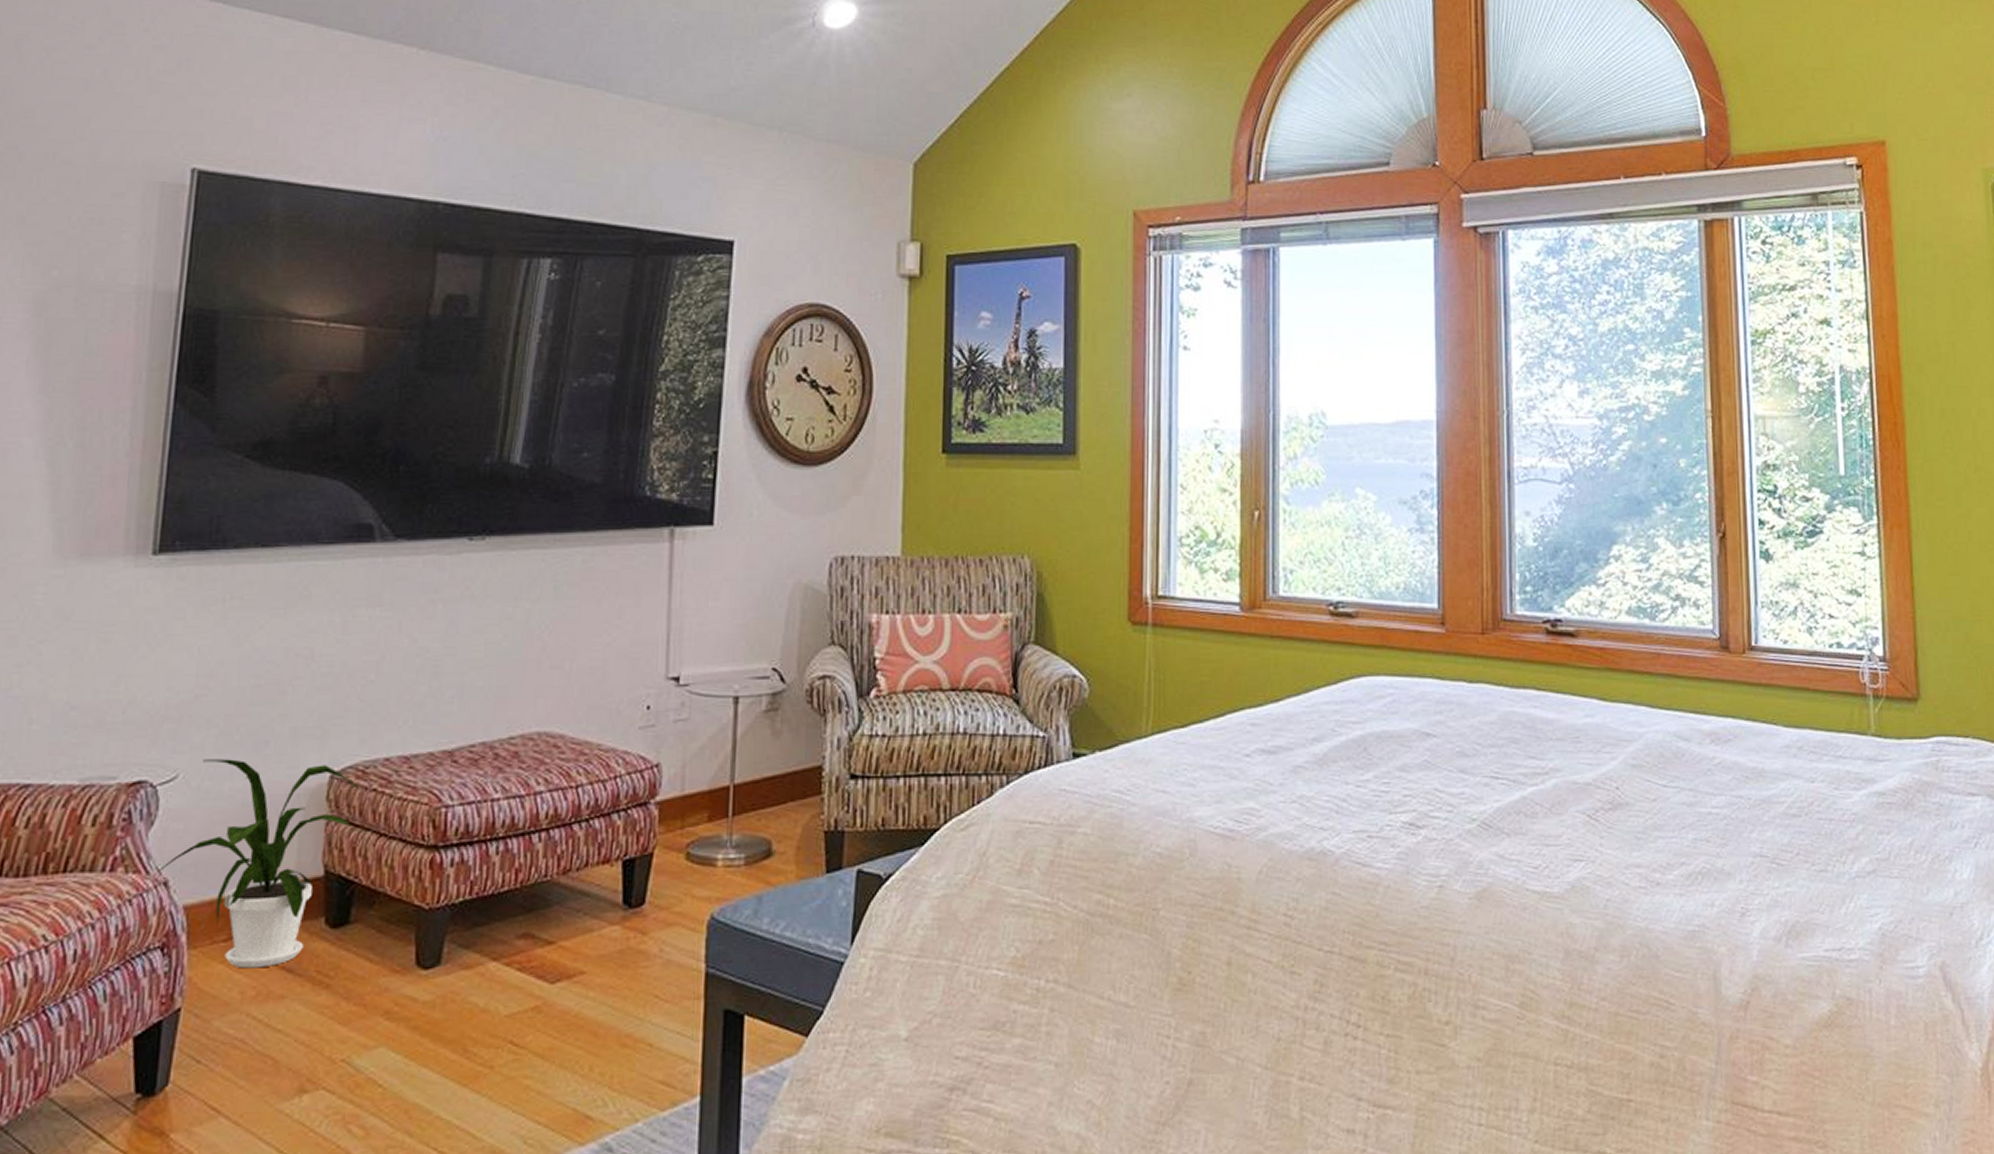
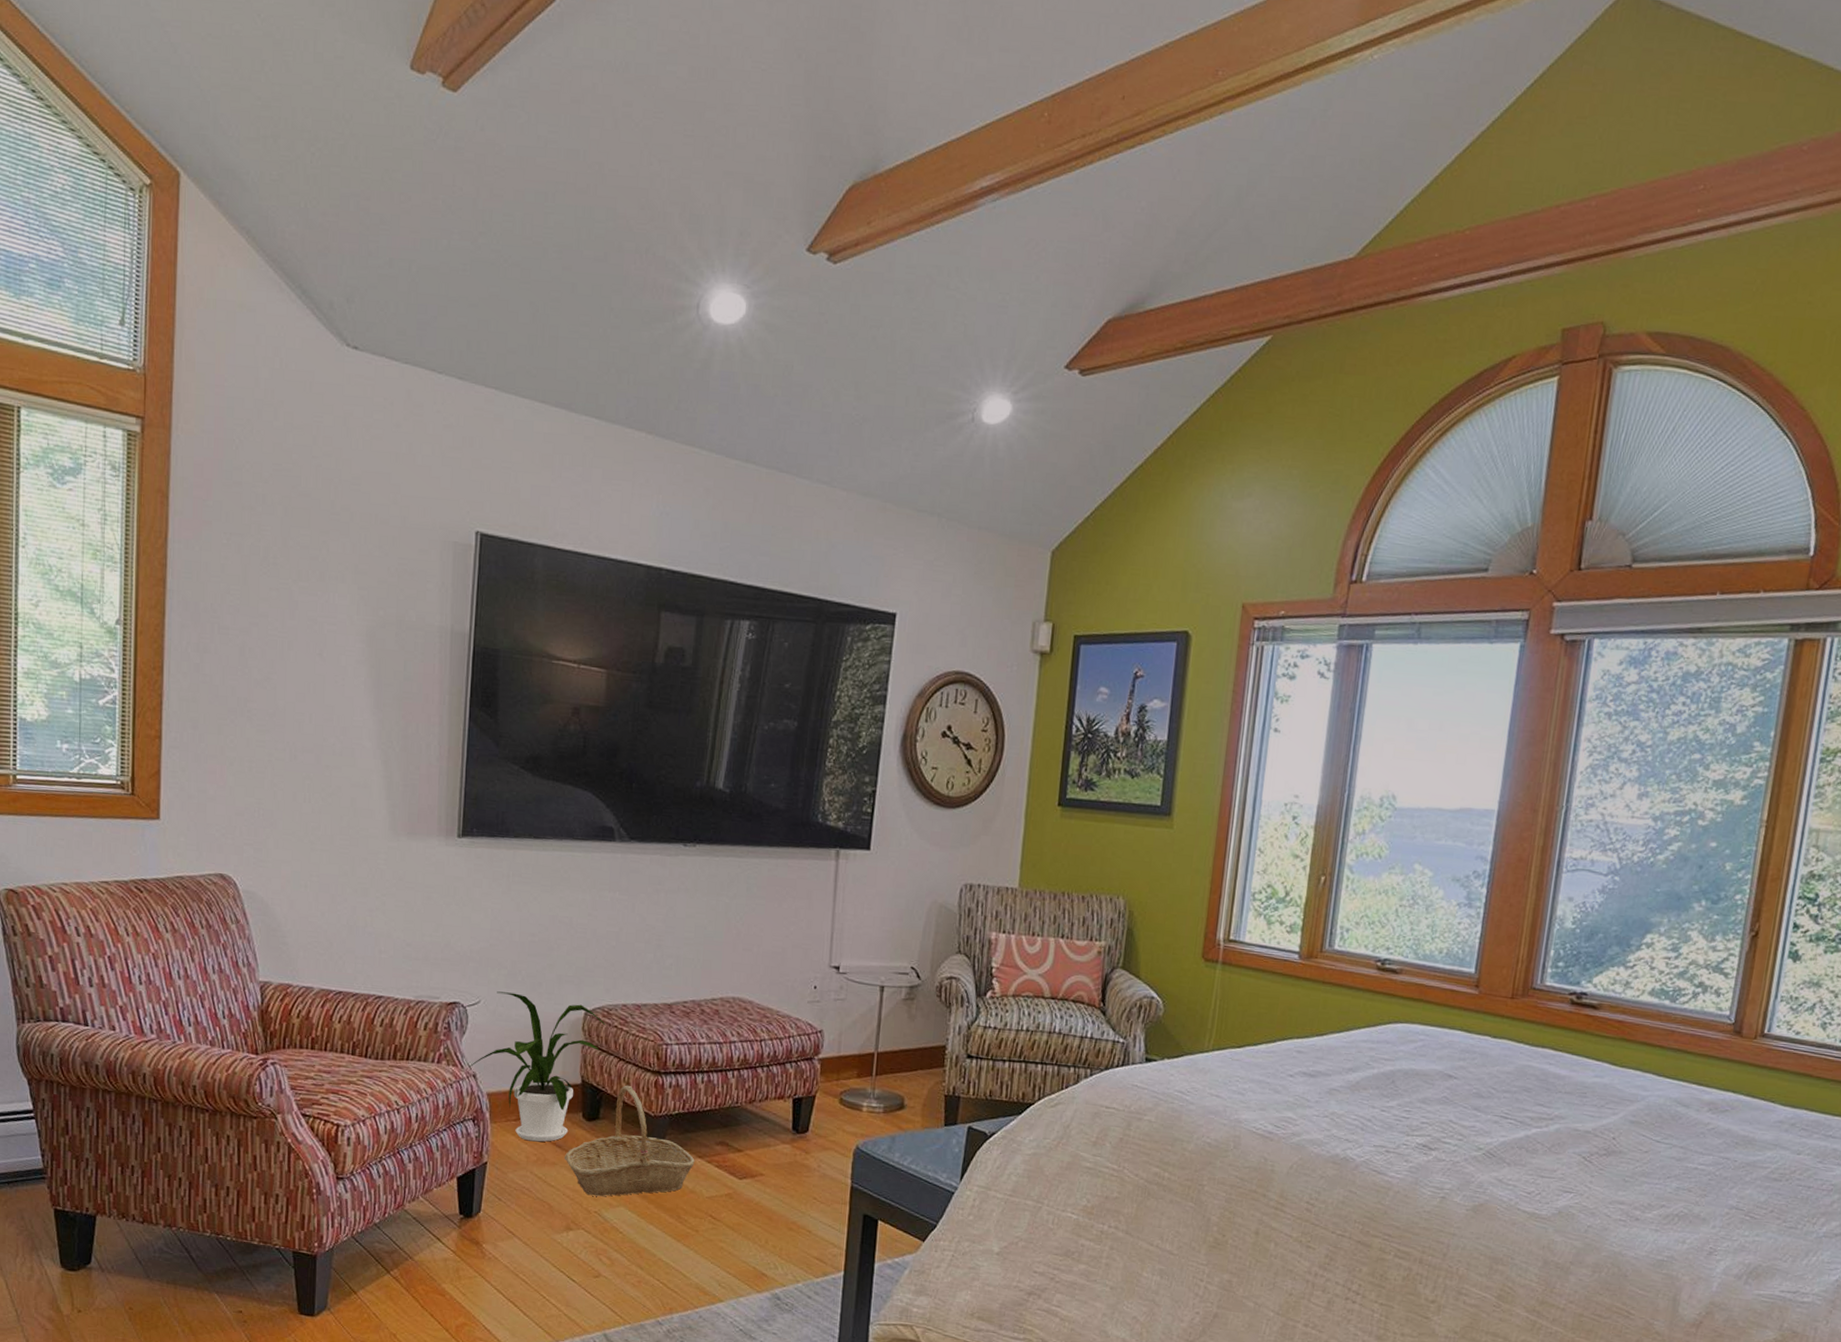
basket: none [296,869,488,1037] -> present [564,1085,695,1197]

